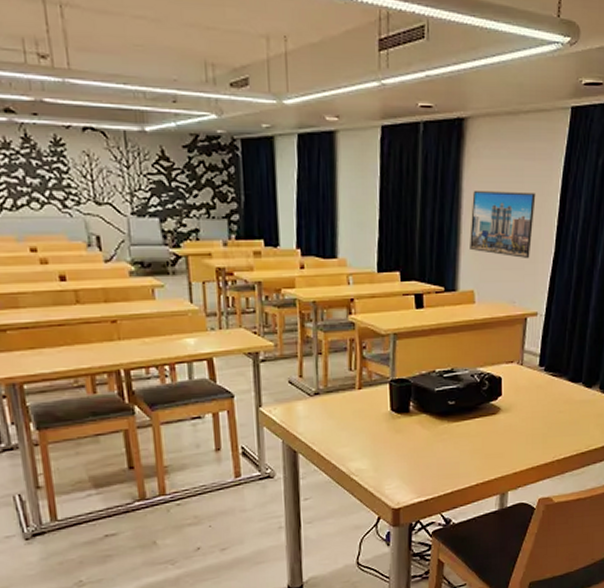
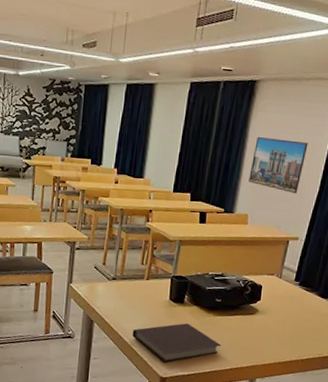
notebook: none [350,437,462,490] -> present [132,323,222,362]

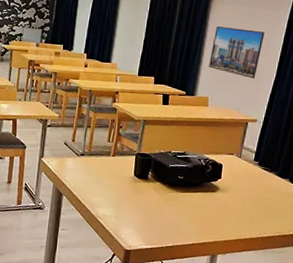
notebook: present [132,323,222,362] -> none [98,198,184,236]

